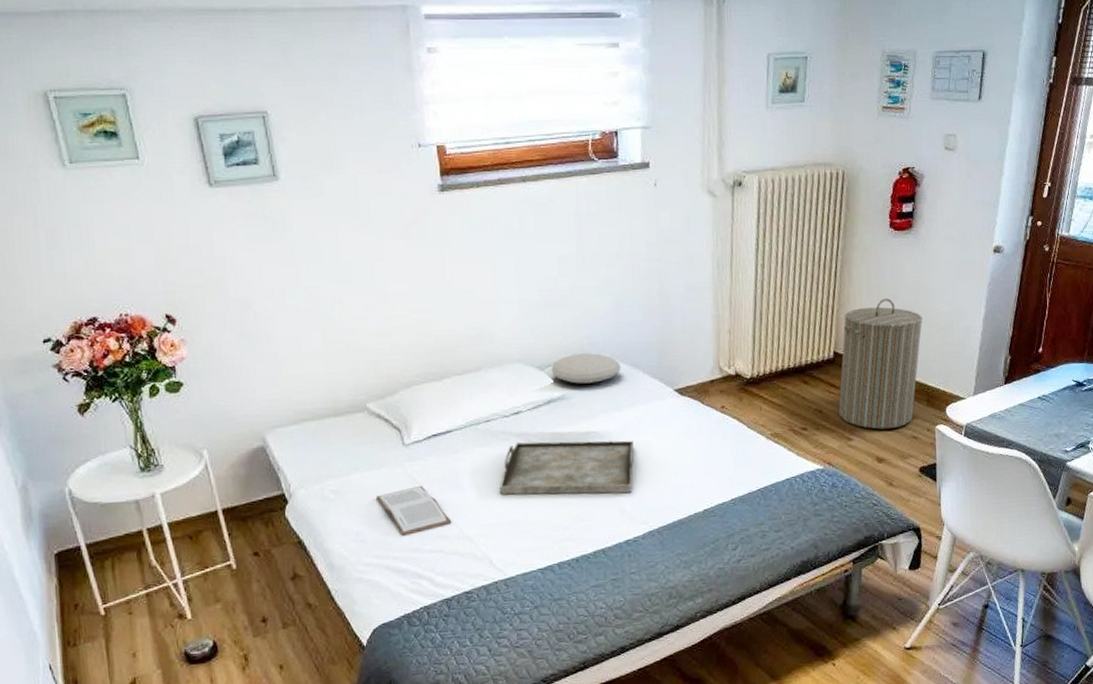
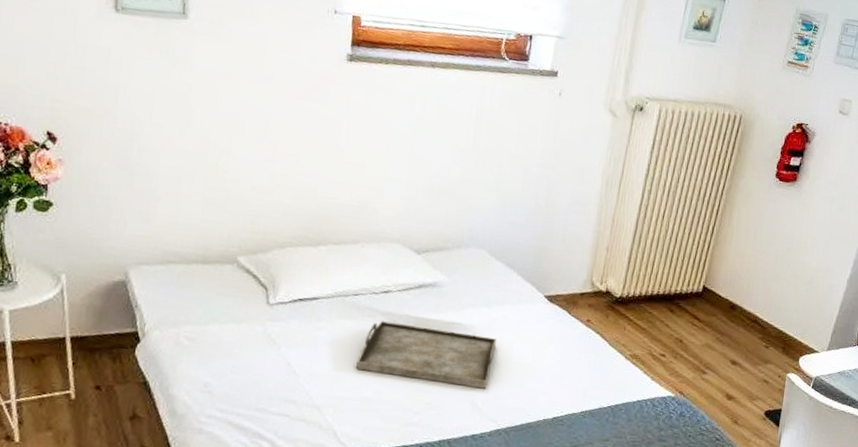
book: present [375,486,452,537] -> none [230,347,304,395]
cushion: present [551,353,620,384] -> none [427,243,496,276]
laundry hamper: present [839,298,922,430] -> none [698,243,792,370]

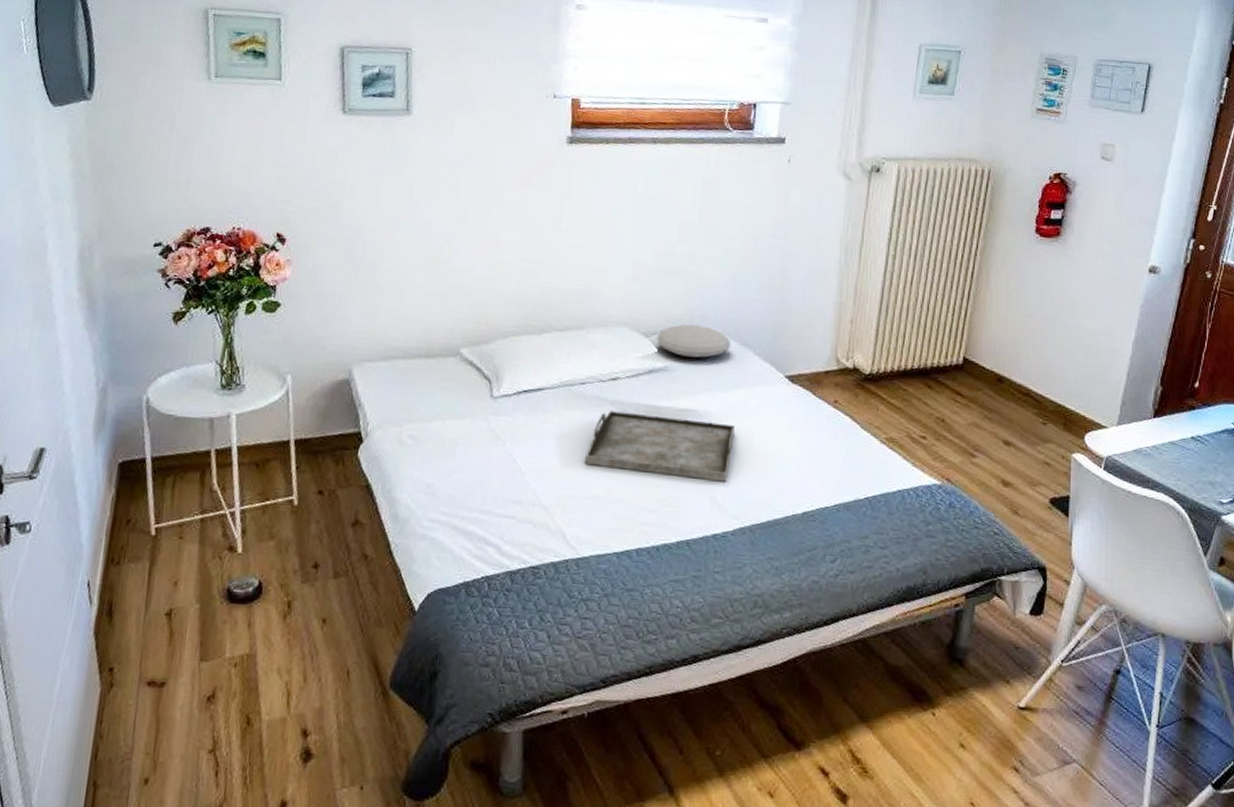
cushion: none [427,243,496,276] -> present [656,324,730,358]

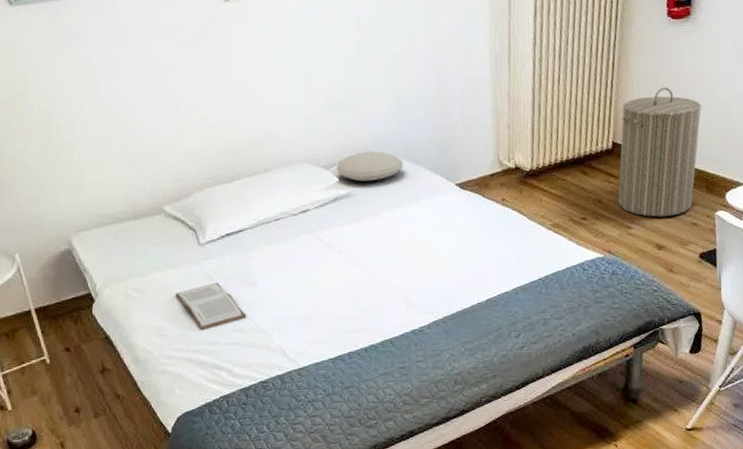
book: none [453,443,530,496] -> present [175,283,247,331]
serving tray: present [585,411,735,482] -> none [290,234,418,290]
laundry hamper: none [964,307,1065,451] -> present [618,87,701,217]

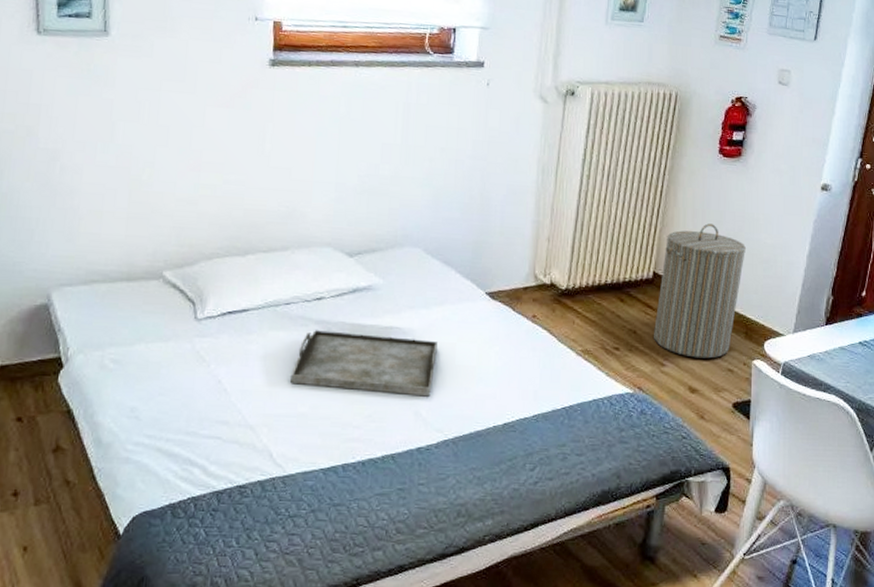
book: present [175,283,247,331] -> none [157,365,236,418]
serving tray: none [290,234,418,290] -> present [290,330,438,397]
cushion: present [336,151,403,182] -> none [360,244,433,277]

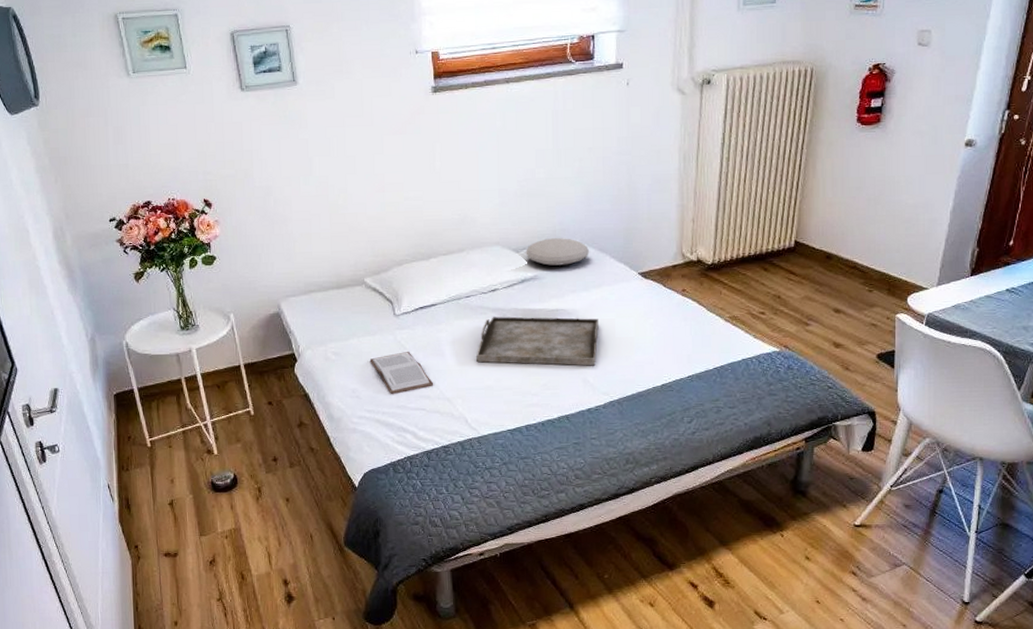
book: none [157,365,236,418] -> present [369,352,434,395]
cushion: none [360,244,433,277] -> present [526,238,589,266]
laundry hamper: present [654,223,746,359] -> none [798,190,887,316]

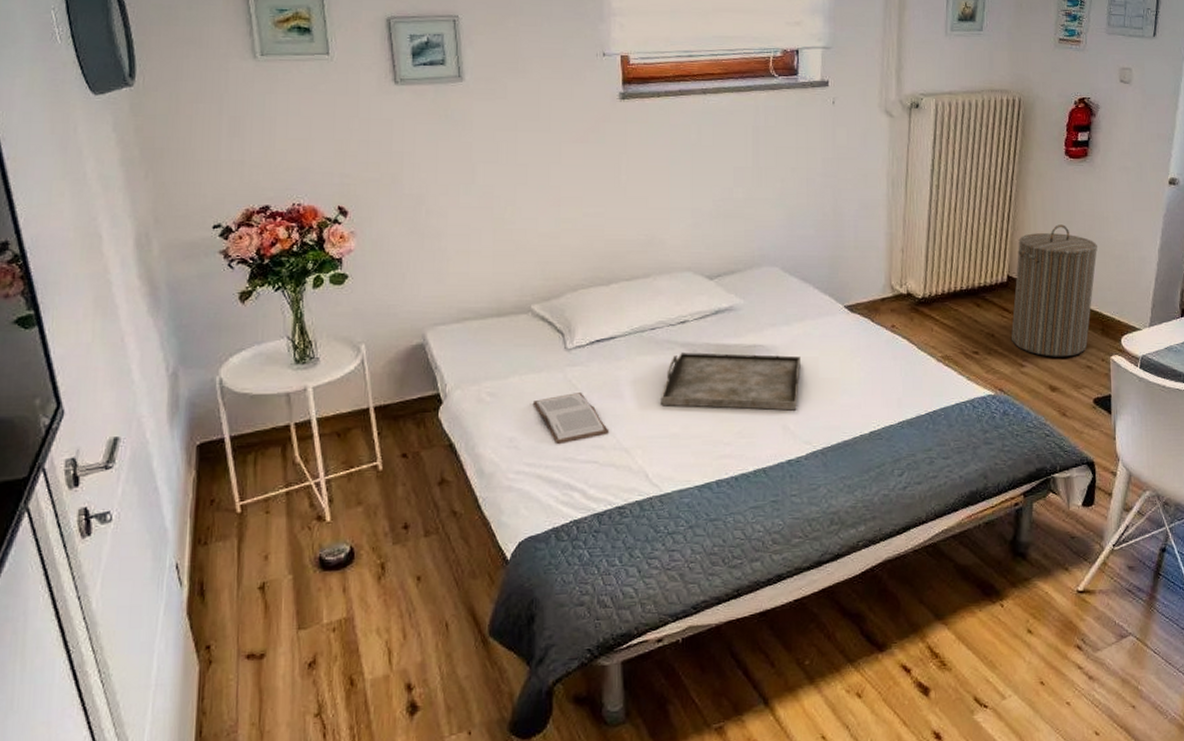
cushion: present [526,238,589,266] -> none [720,265,791,296]
laundry hamper: none [798,190,887,316] -> present [1011,224,1097,357]

